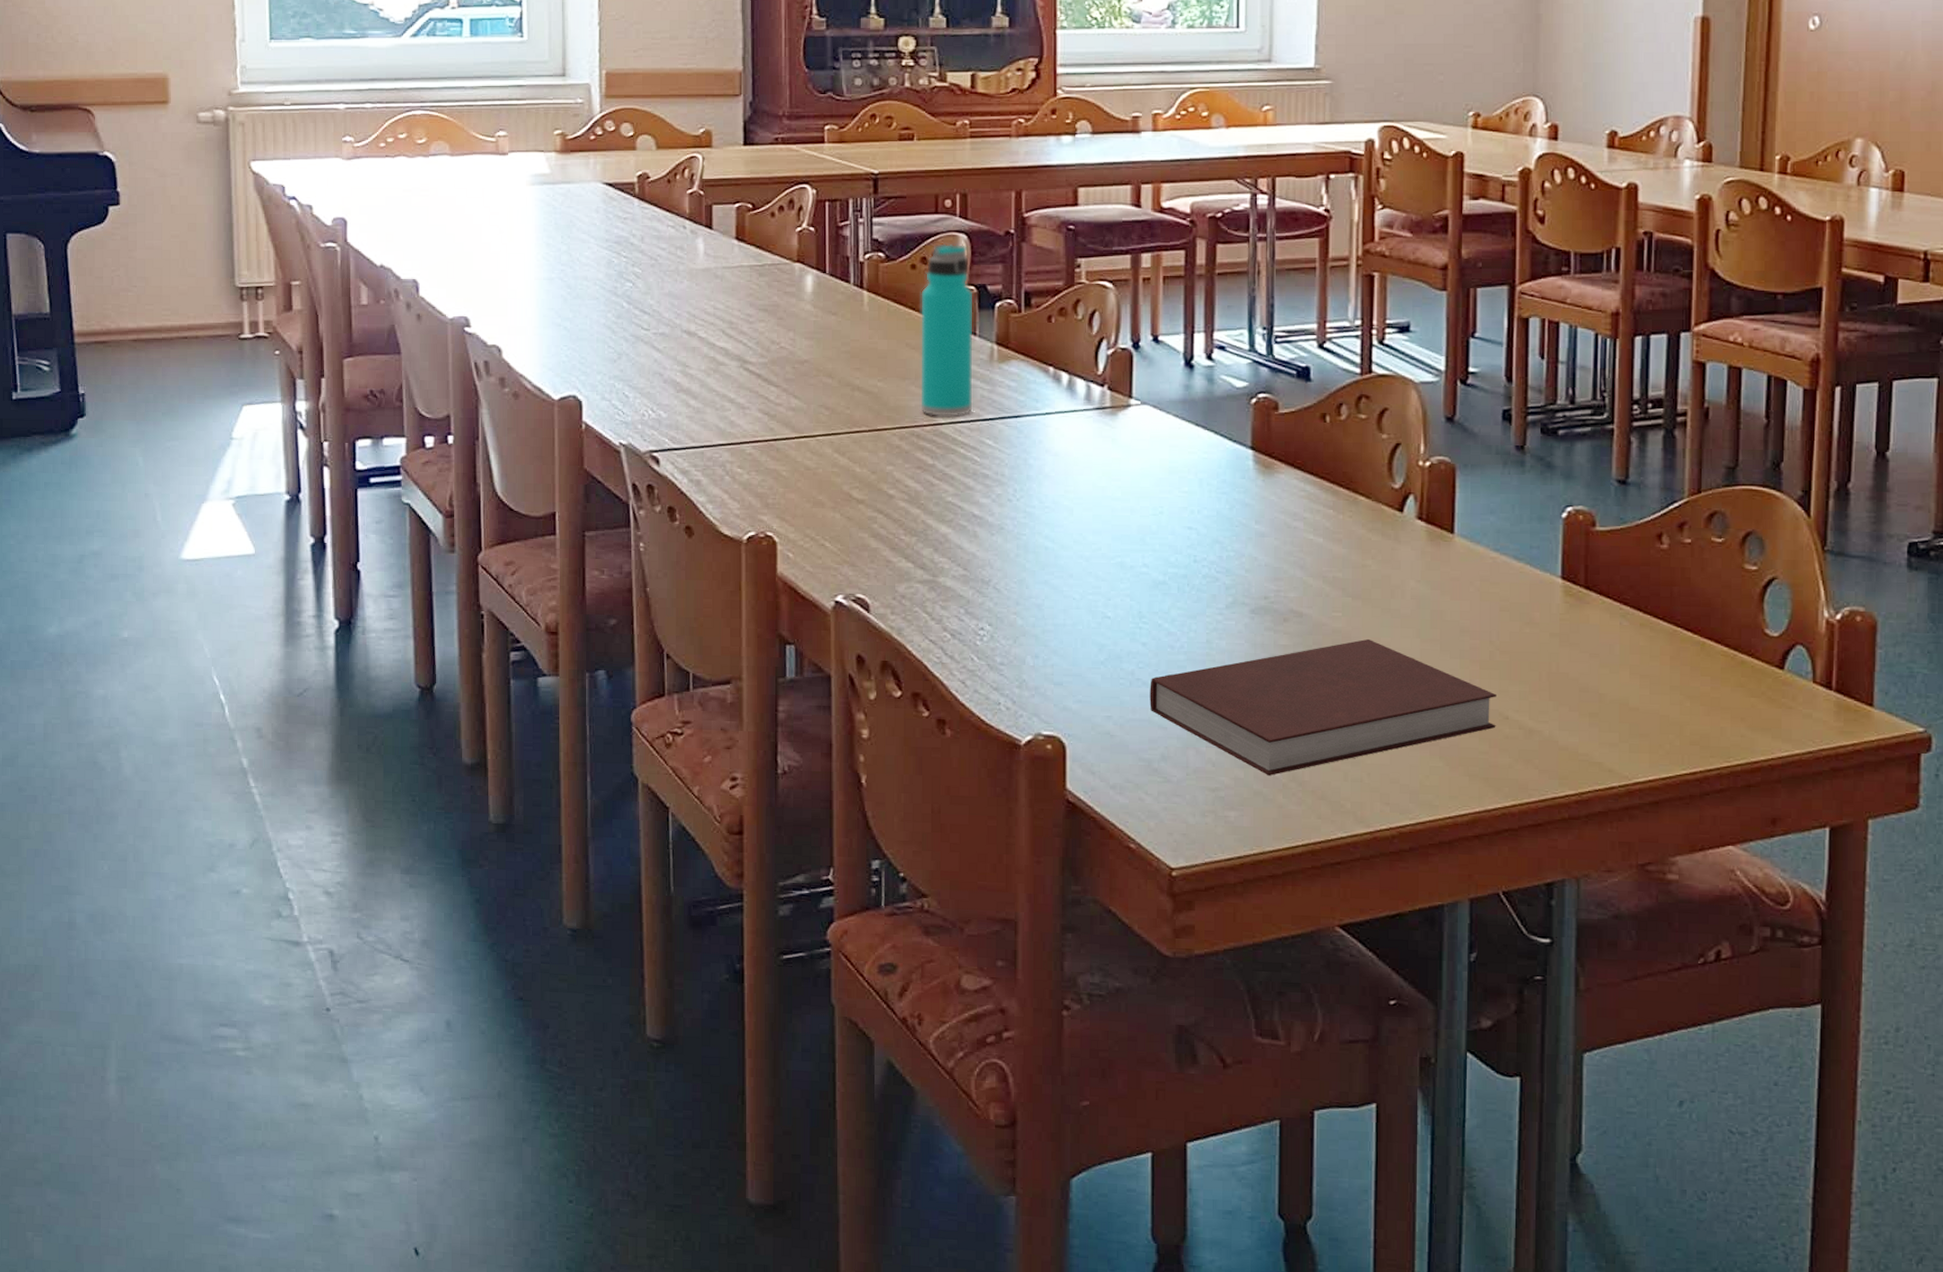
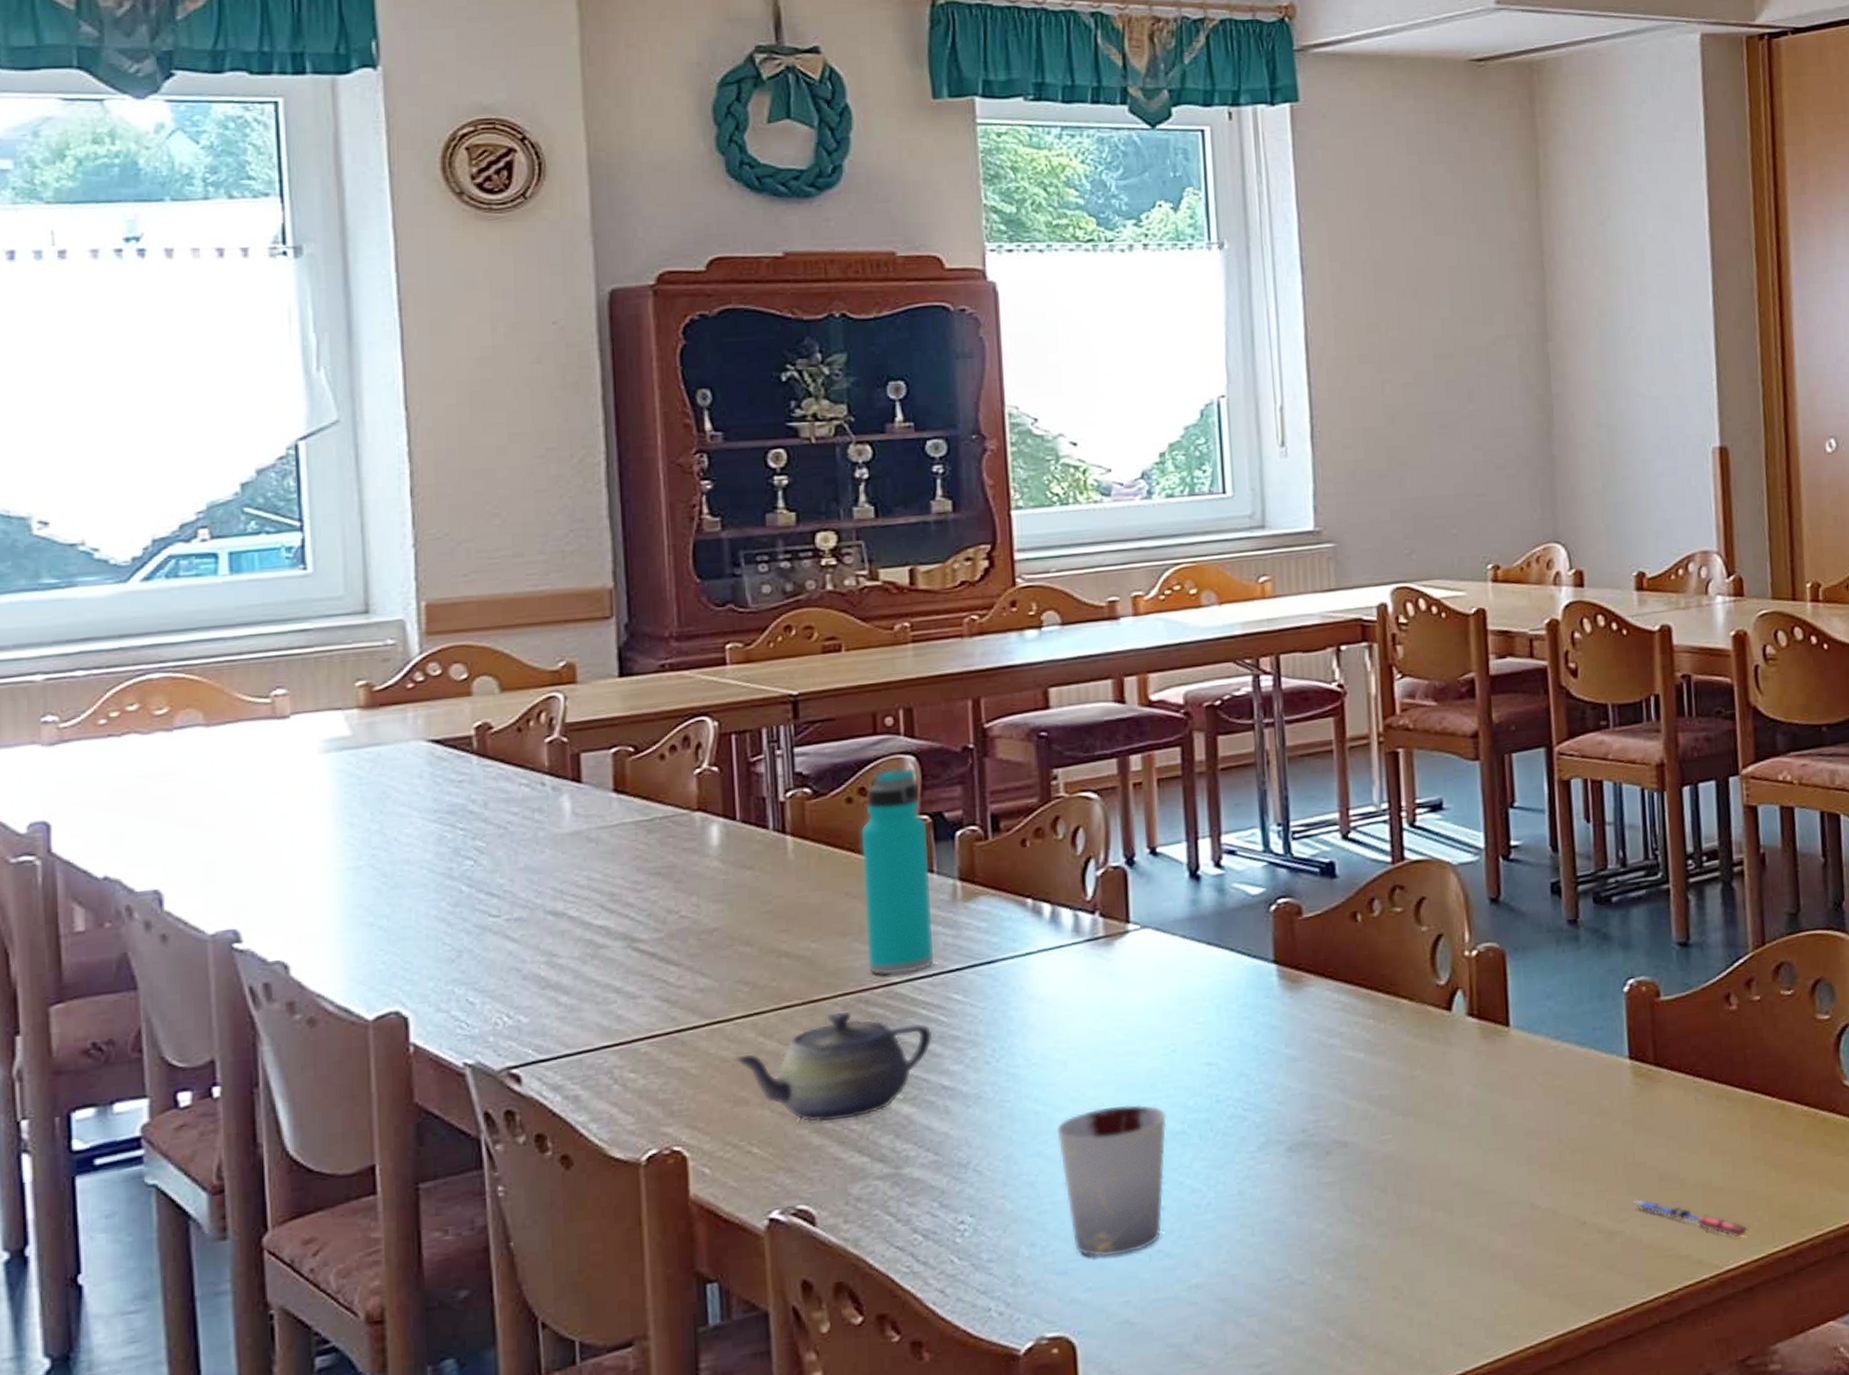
teapot: none [814,441,968,530] -> present [733,1011,933,1122]
cup: none [1061,551,1151,678] -> present [1056,1104,1167,1258]
notebook: present [1150,638,1496,776] -> none [1174,1159,1573,1337]
pen: none [1551,704,1659,755] -> present [1631,1198,1748,1238]

